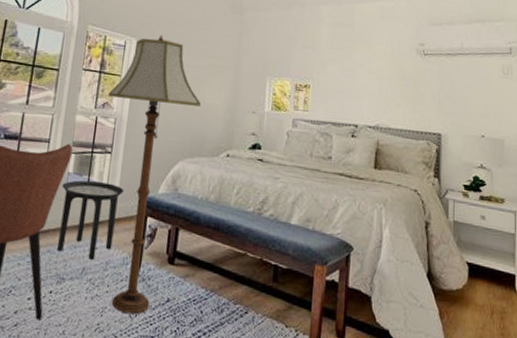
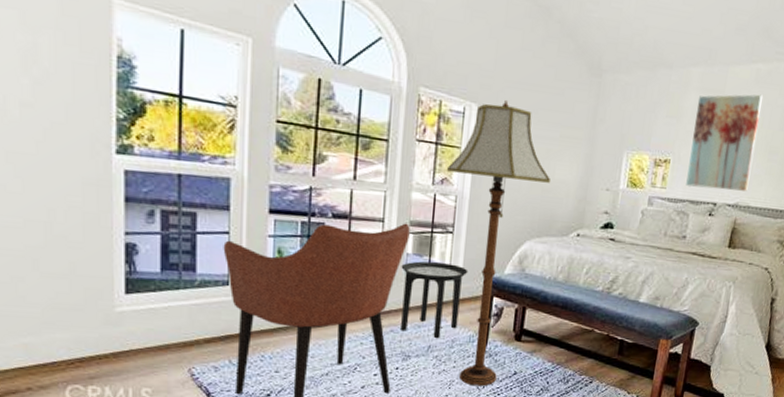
wall art: none [327,27,390,114] -> present [686,94,764,191]

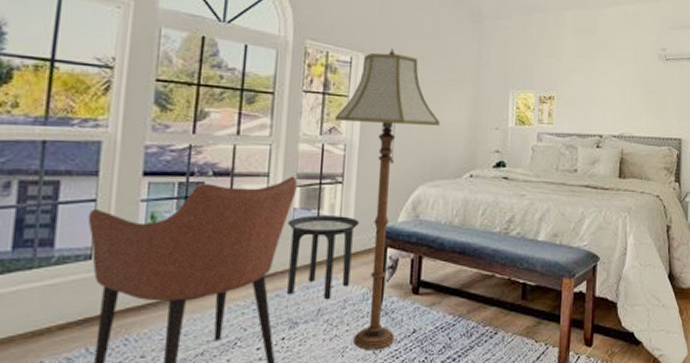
wall art: present [686,94,764,191] -> none [571,32,633,122]

